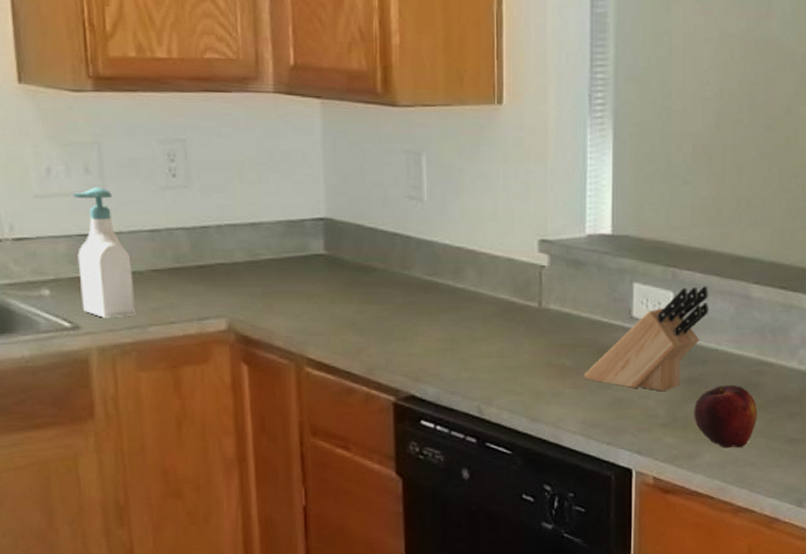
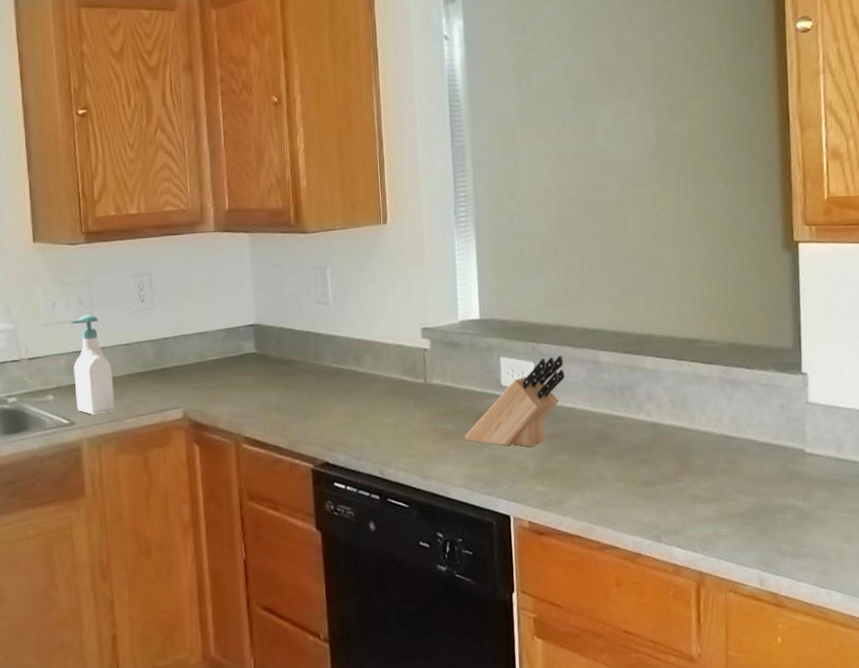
fruit: present [694,386,758,448] -> none [559,438,615,493]

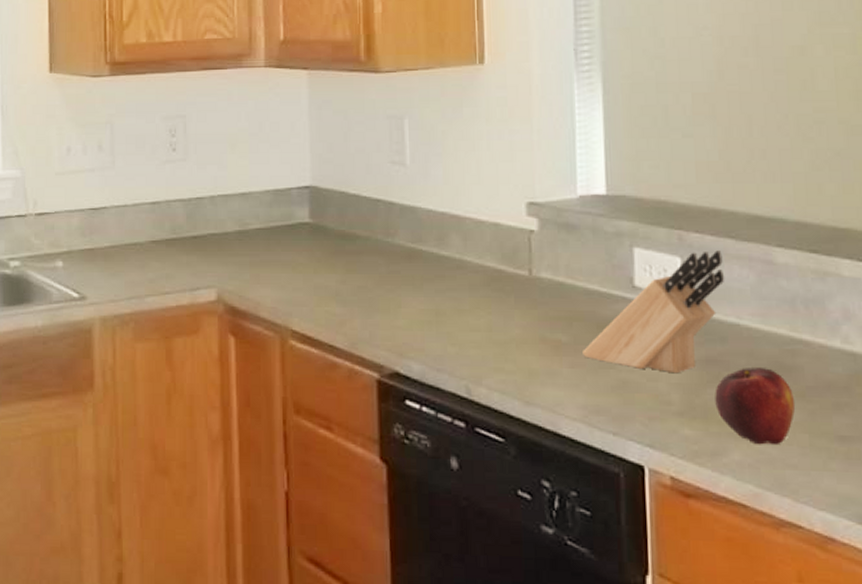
soap bottle: present [70,314,115,415] -> none [87,163,135,289]
fruit: none [559,438,615,493] -> present [715,368,796,445]

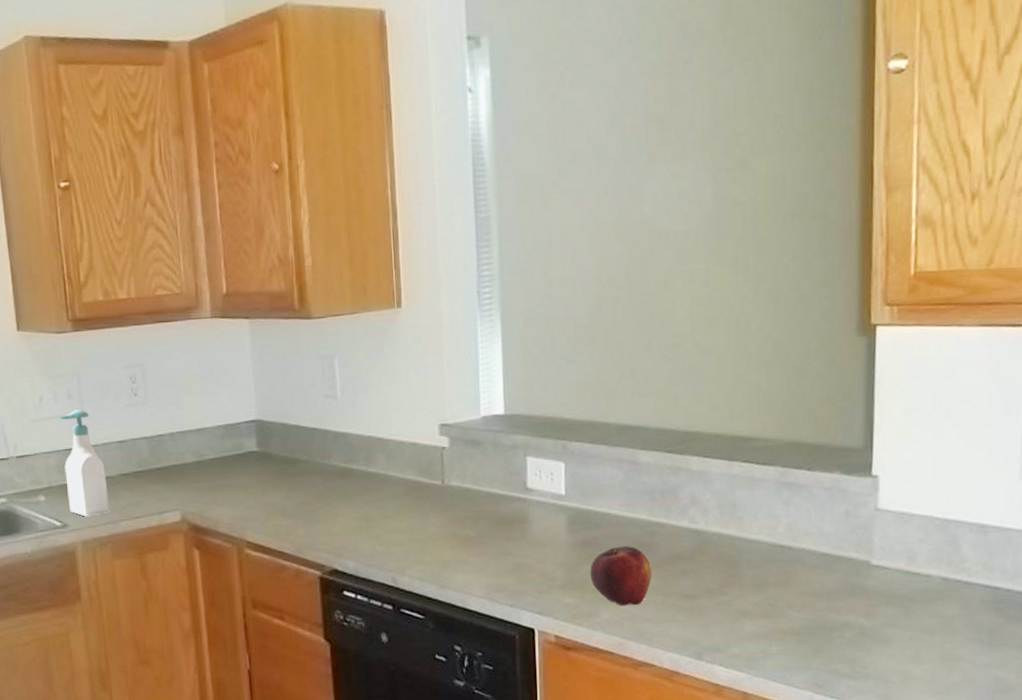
soap bottle: none [87,163,135,289] -> present [59,409,109,517]
knife block: present [583,250,725,374] -> none [486,455,600,556]

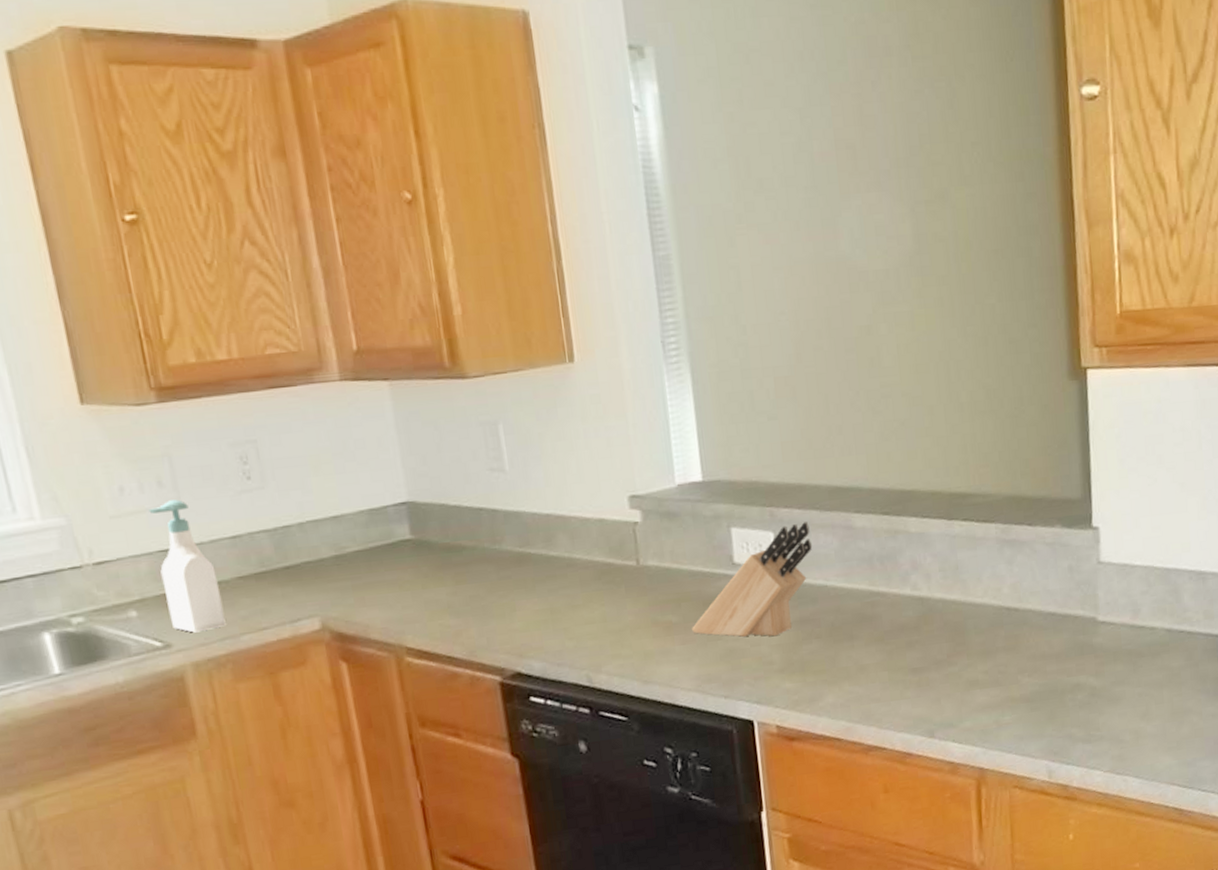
knife block: none [486,455,600,556] -> present [692,522,813,637]
fruit: present [590,546,652,606] -> none [809,620,877,687]

